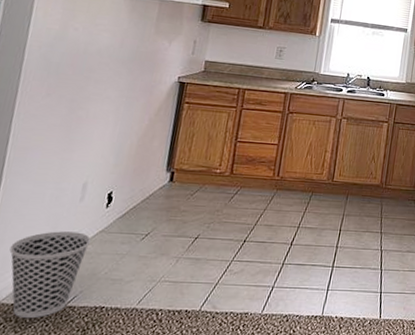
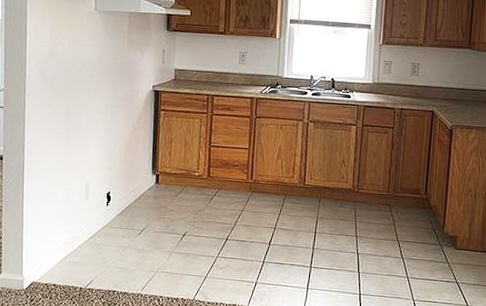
wastebasket: present [9,231,92,319] -> none [38,225,99,297]

